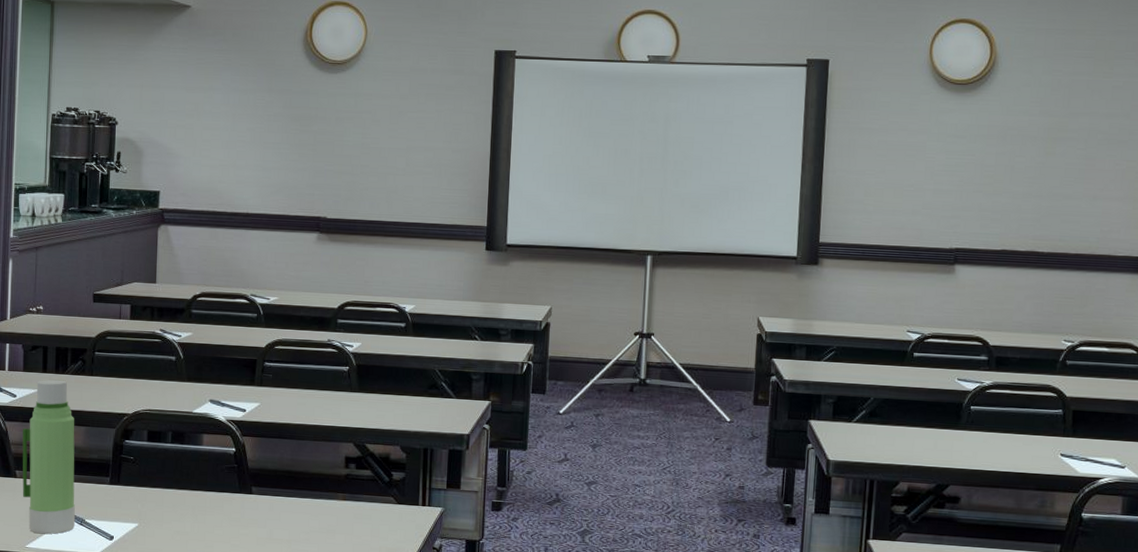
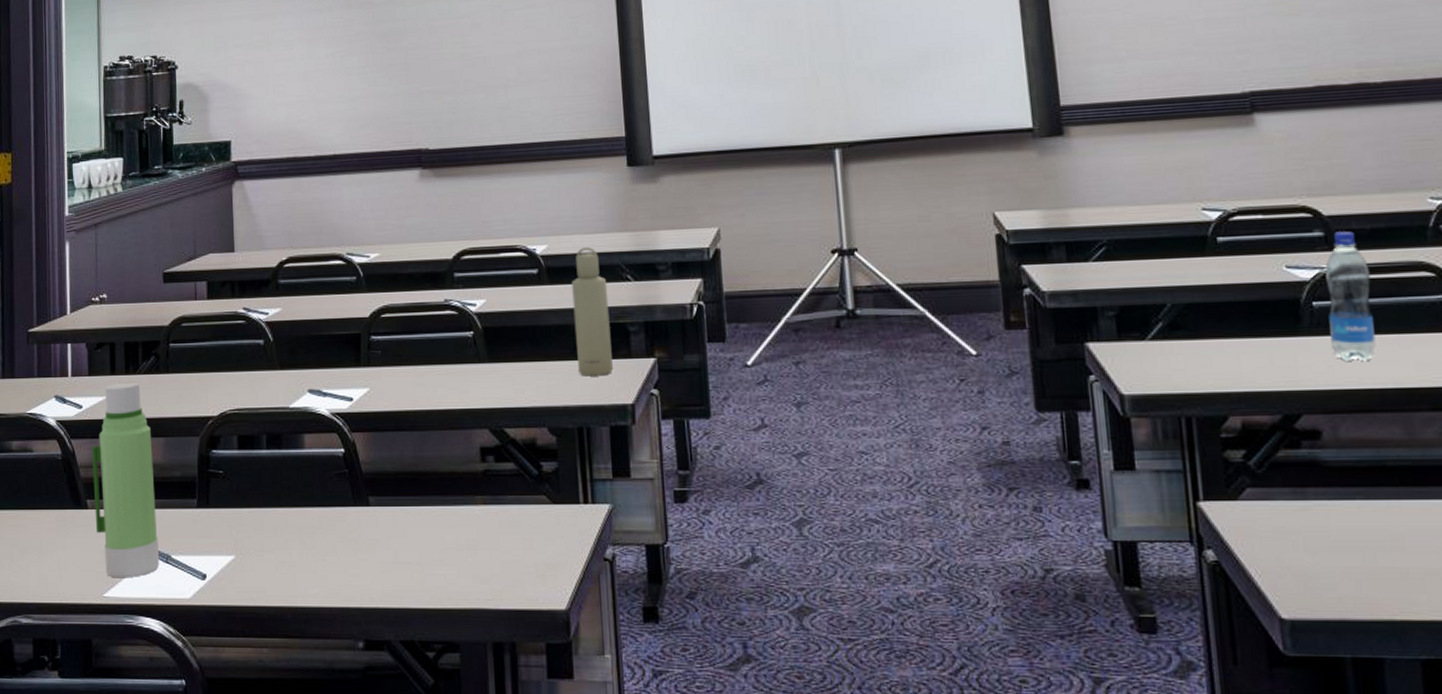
bottle: none [429,309,459,411] -> present [572,246,613,376]
bottle: none [978,358,1014,452] -> present [1325,231,1376,362]

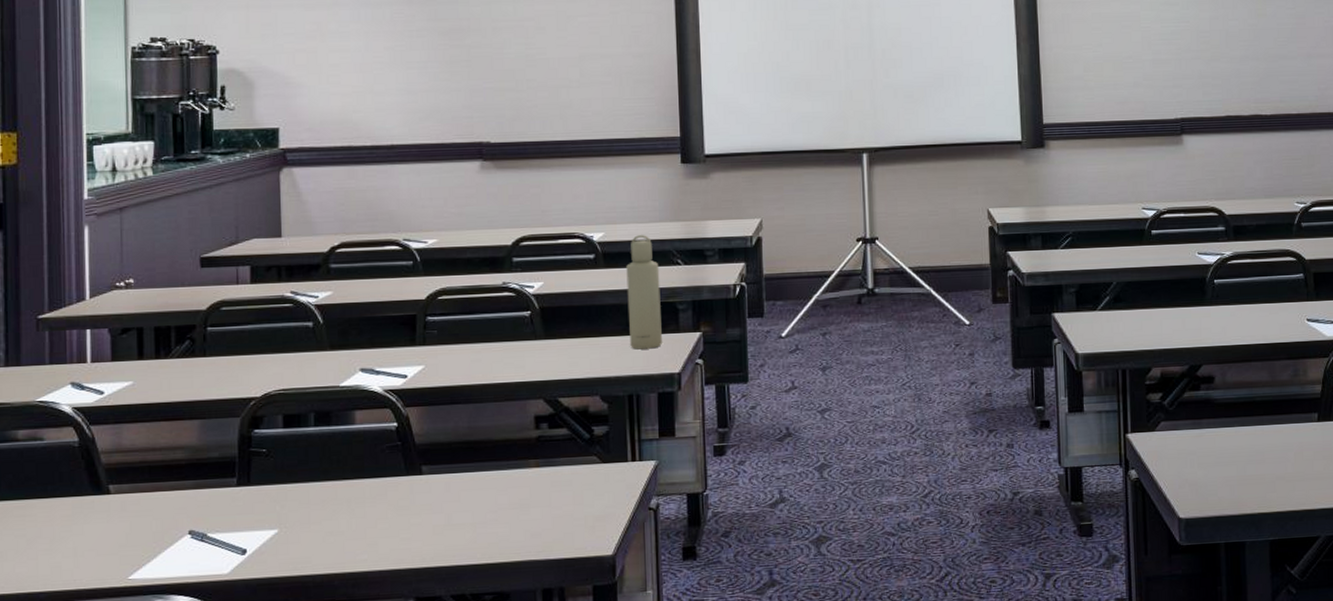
water bottle: present [92,382,160,578] -> none [115,366,194,560]
bottle: present [1325,231,1376,362] -> none [1224,227,1255,325]

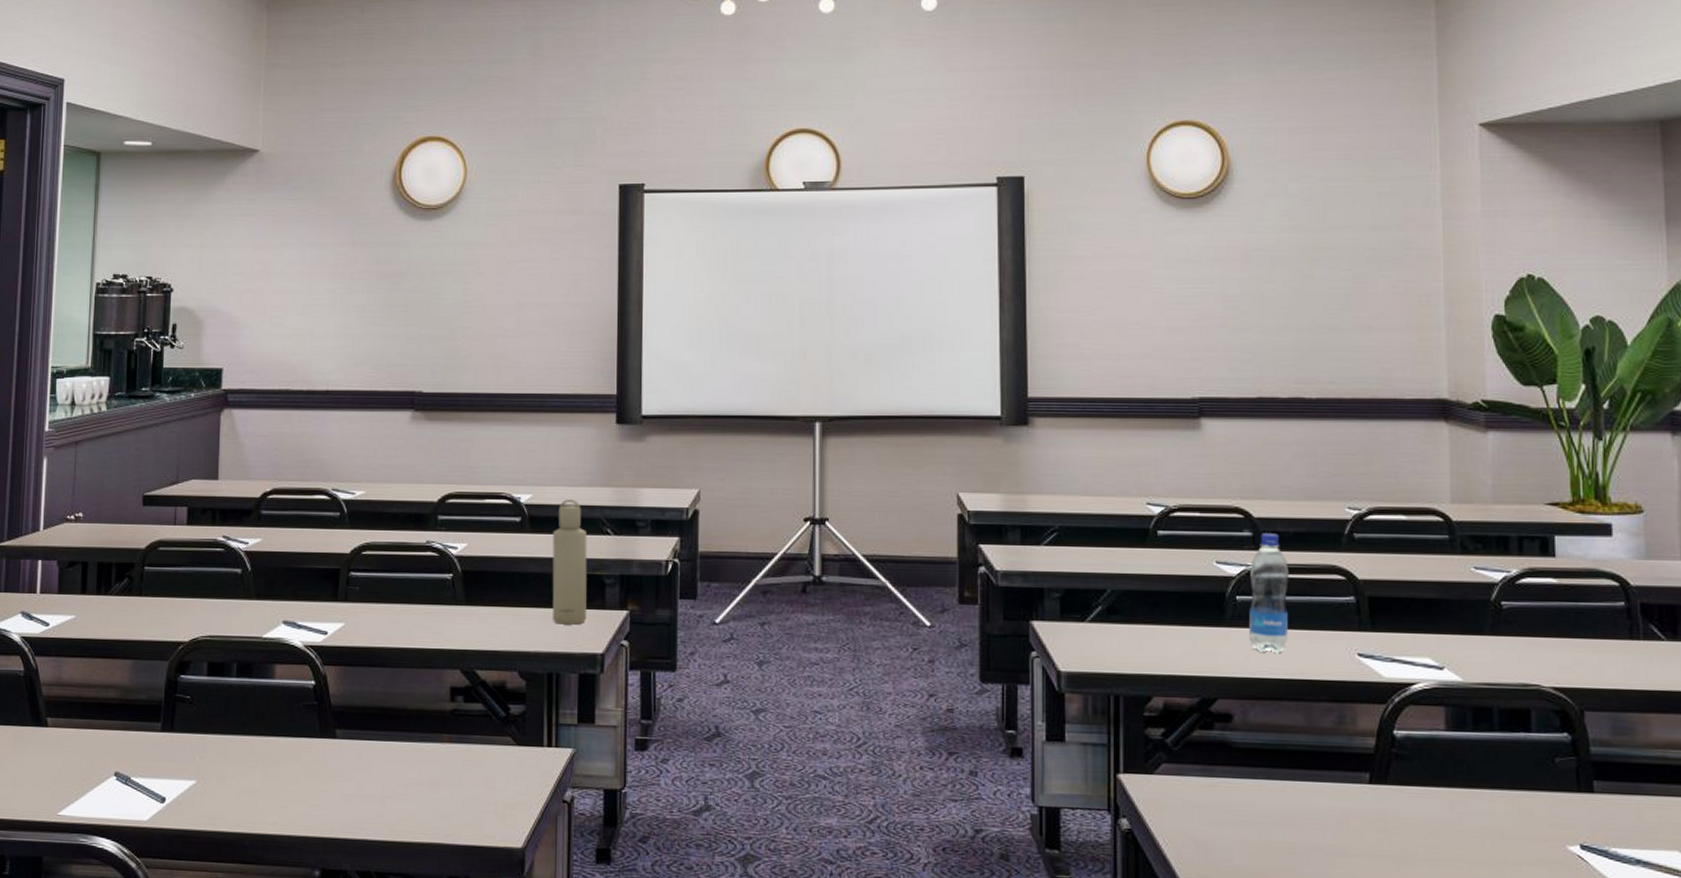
bottle: none [1224,227,1255,325] -> present [1249,533,1289,654]

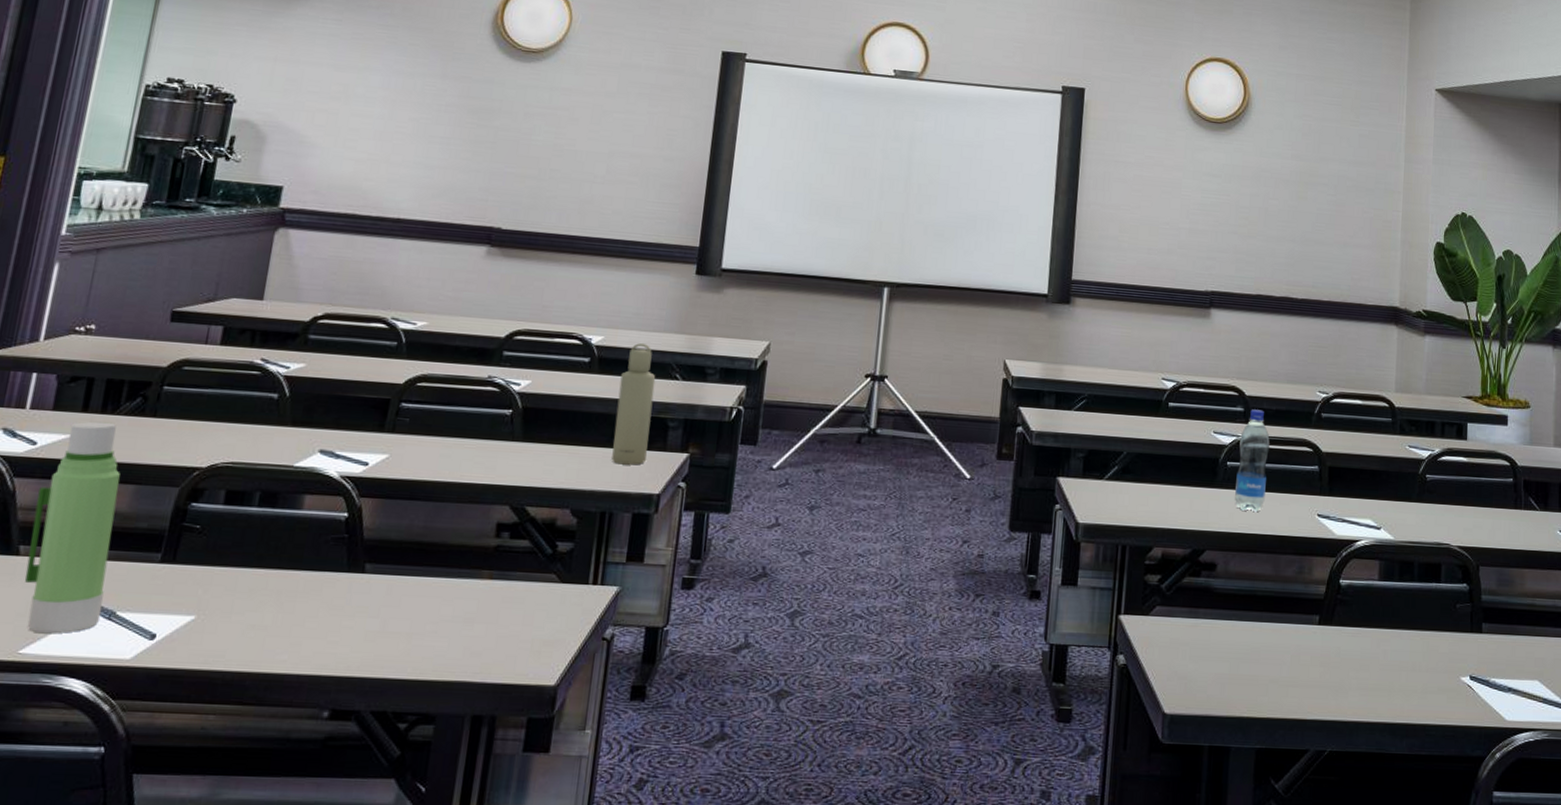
water bottle: none [54,602,120,798] -> present [24,421,121,634]

